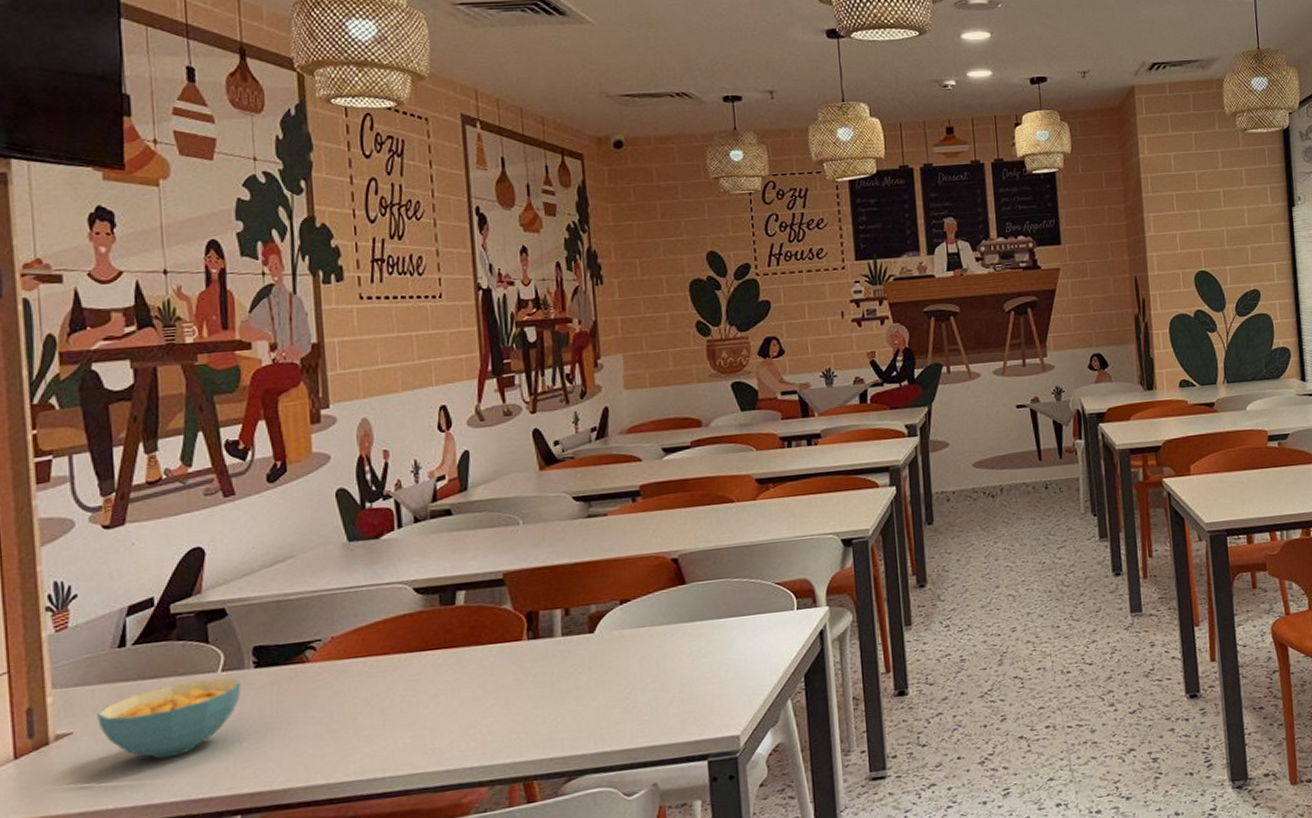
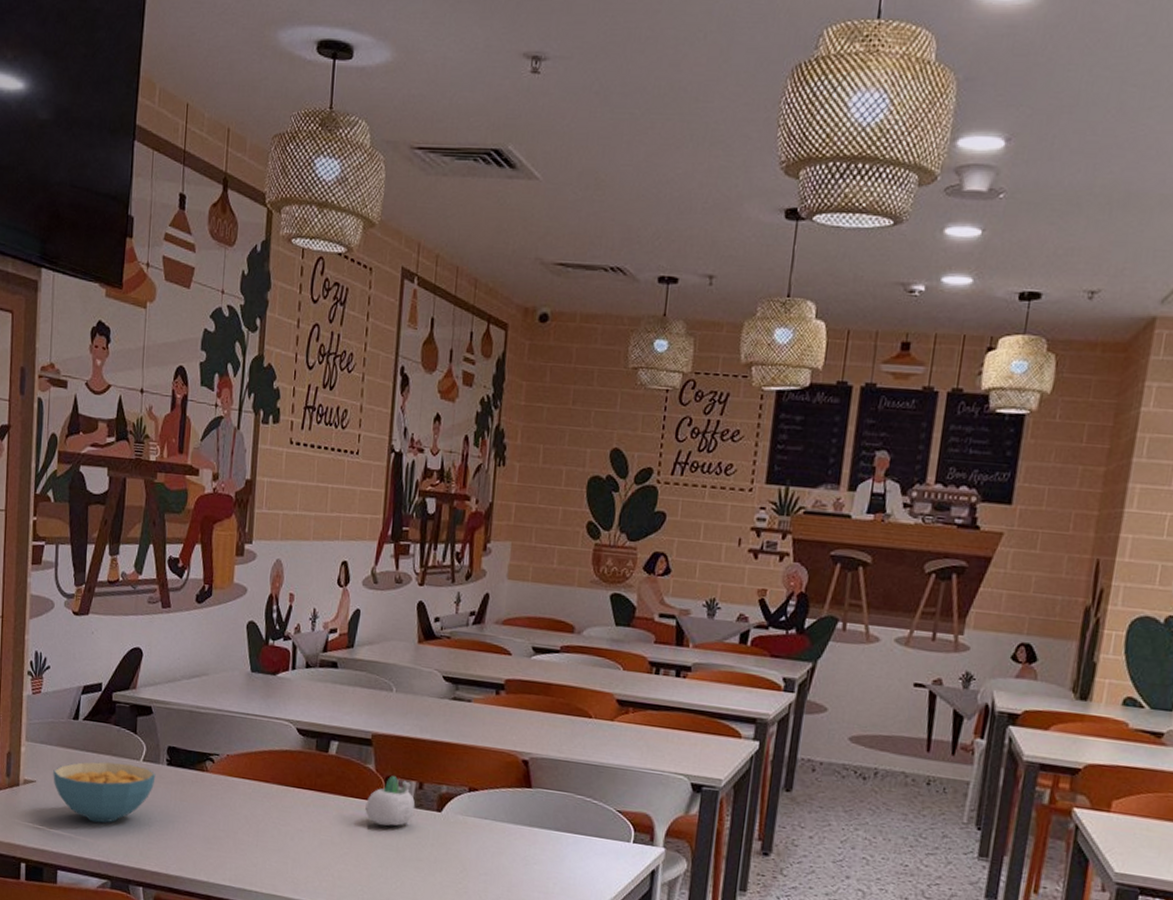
succulent planter: none [508,610,565,665] -> present [365,776,416,826]

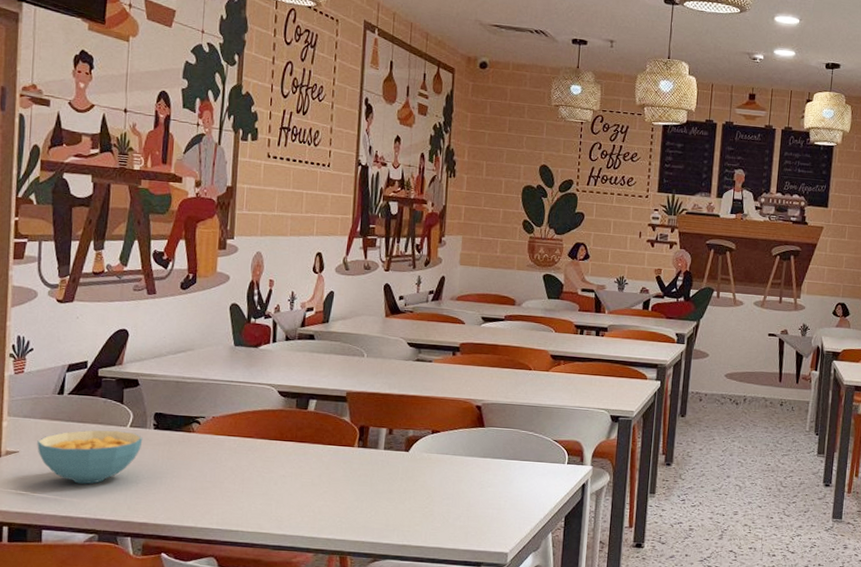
succulent planter: present [365,776,416,826] -> none [342,425,386,467]

